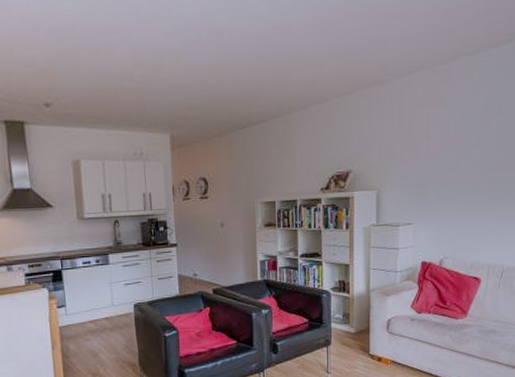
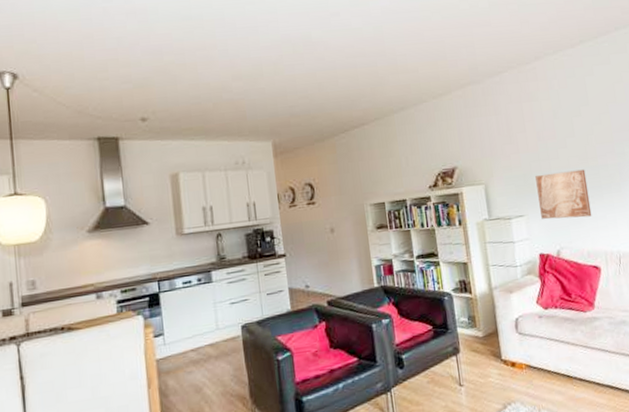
wall art: none [430,181,484,230] -> present [535,169,592,219]

